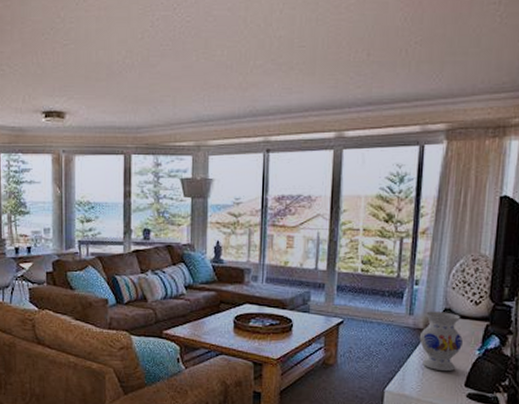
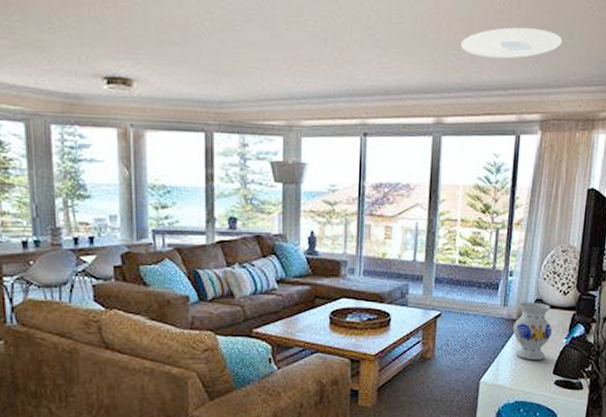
ceiling light: none [361,41,469,72] -> present [460,27,563,59]

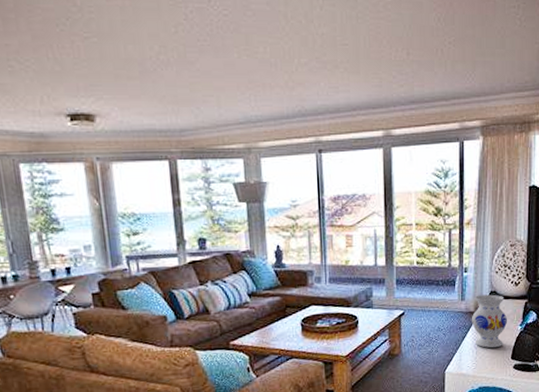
ceiling light: present [460,27,563,59] -> none [402,42,496,72]

